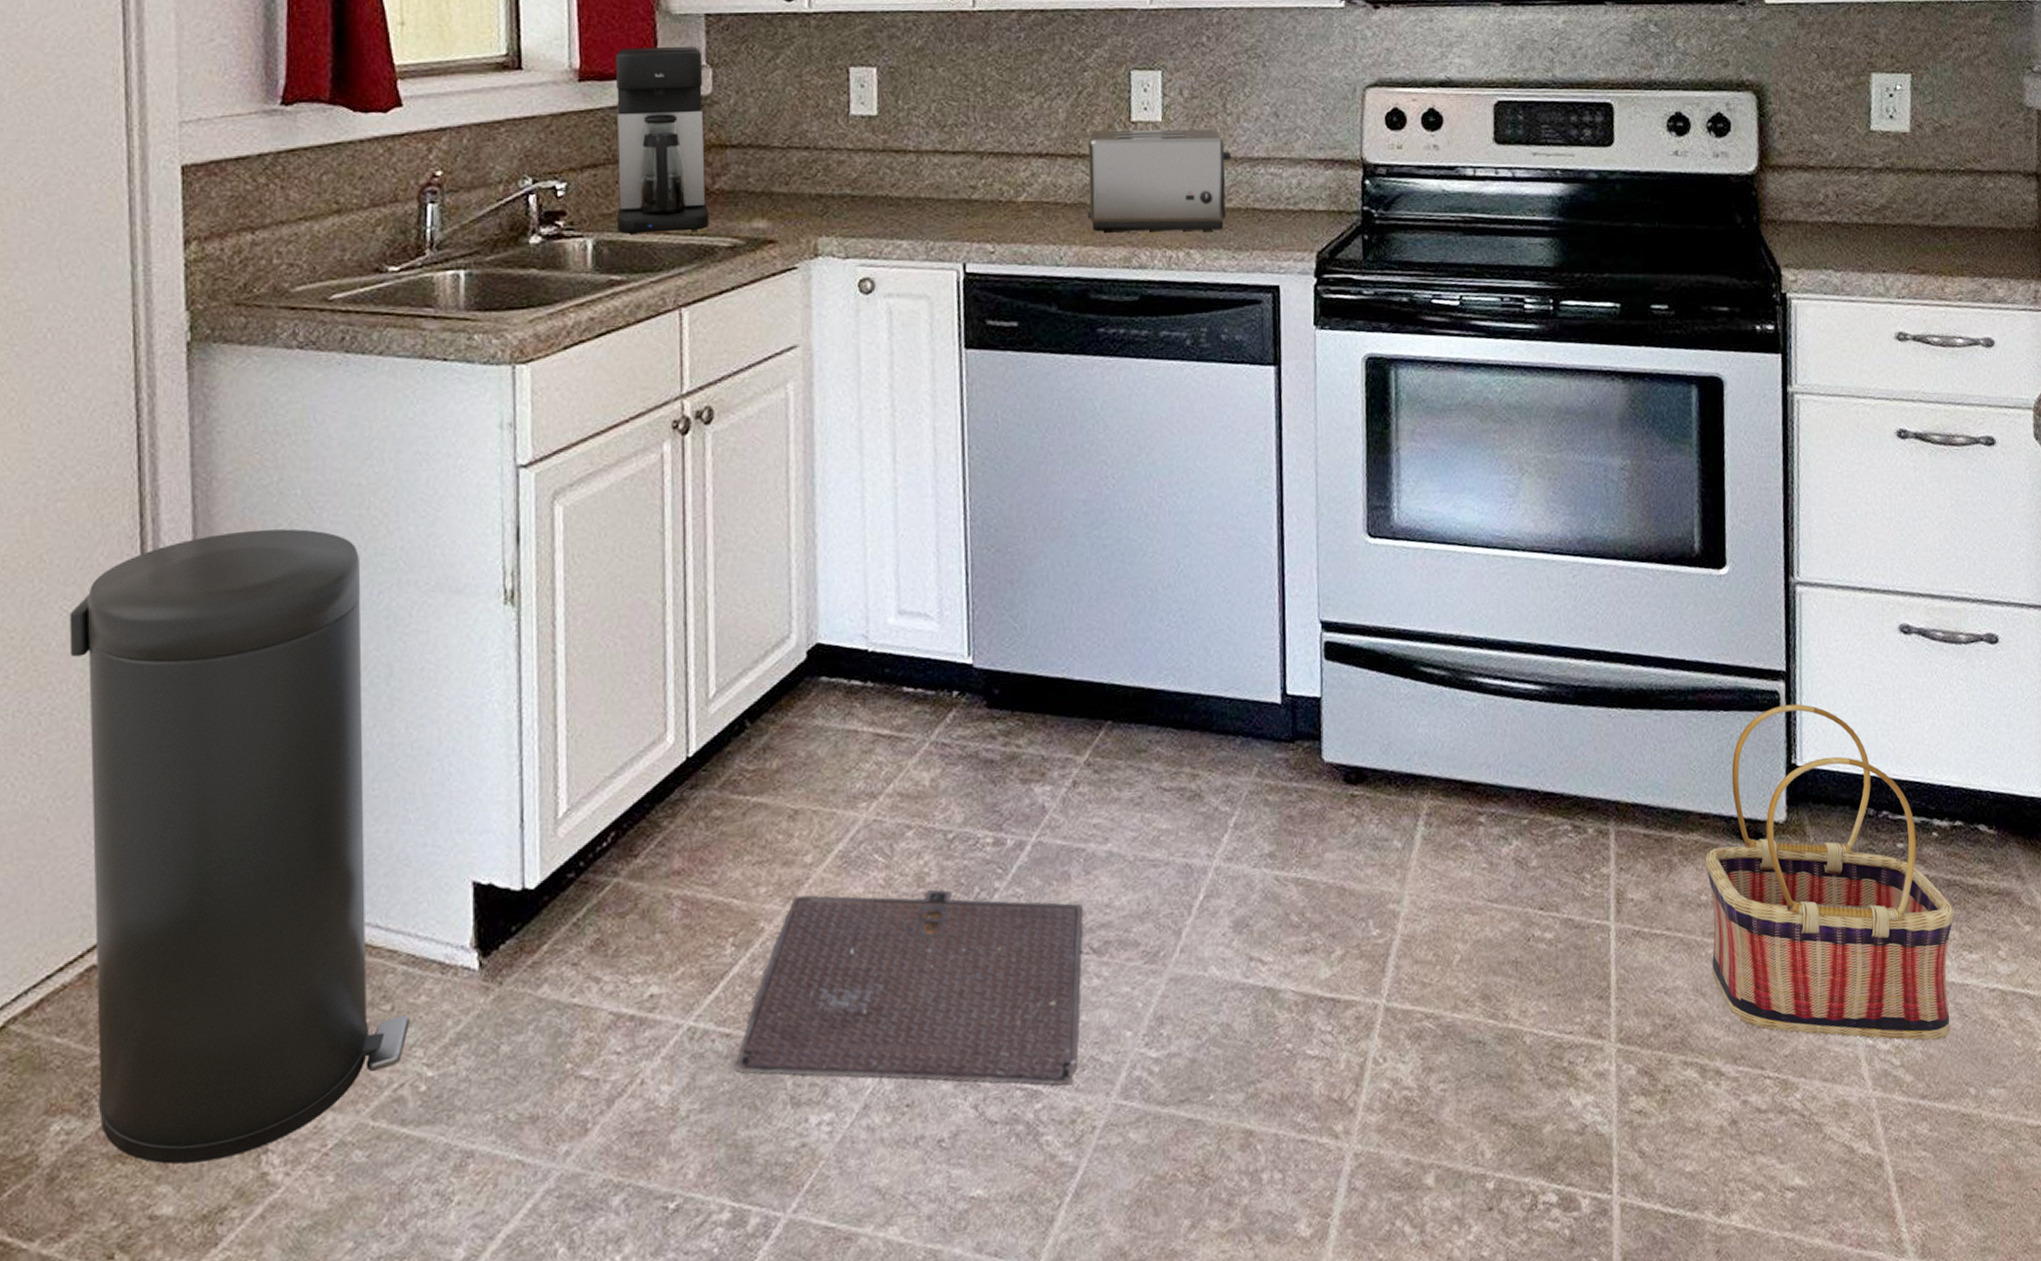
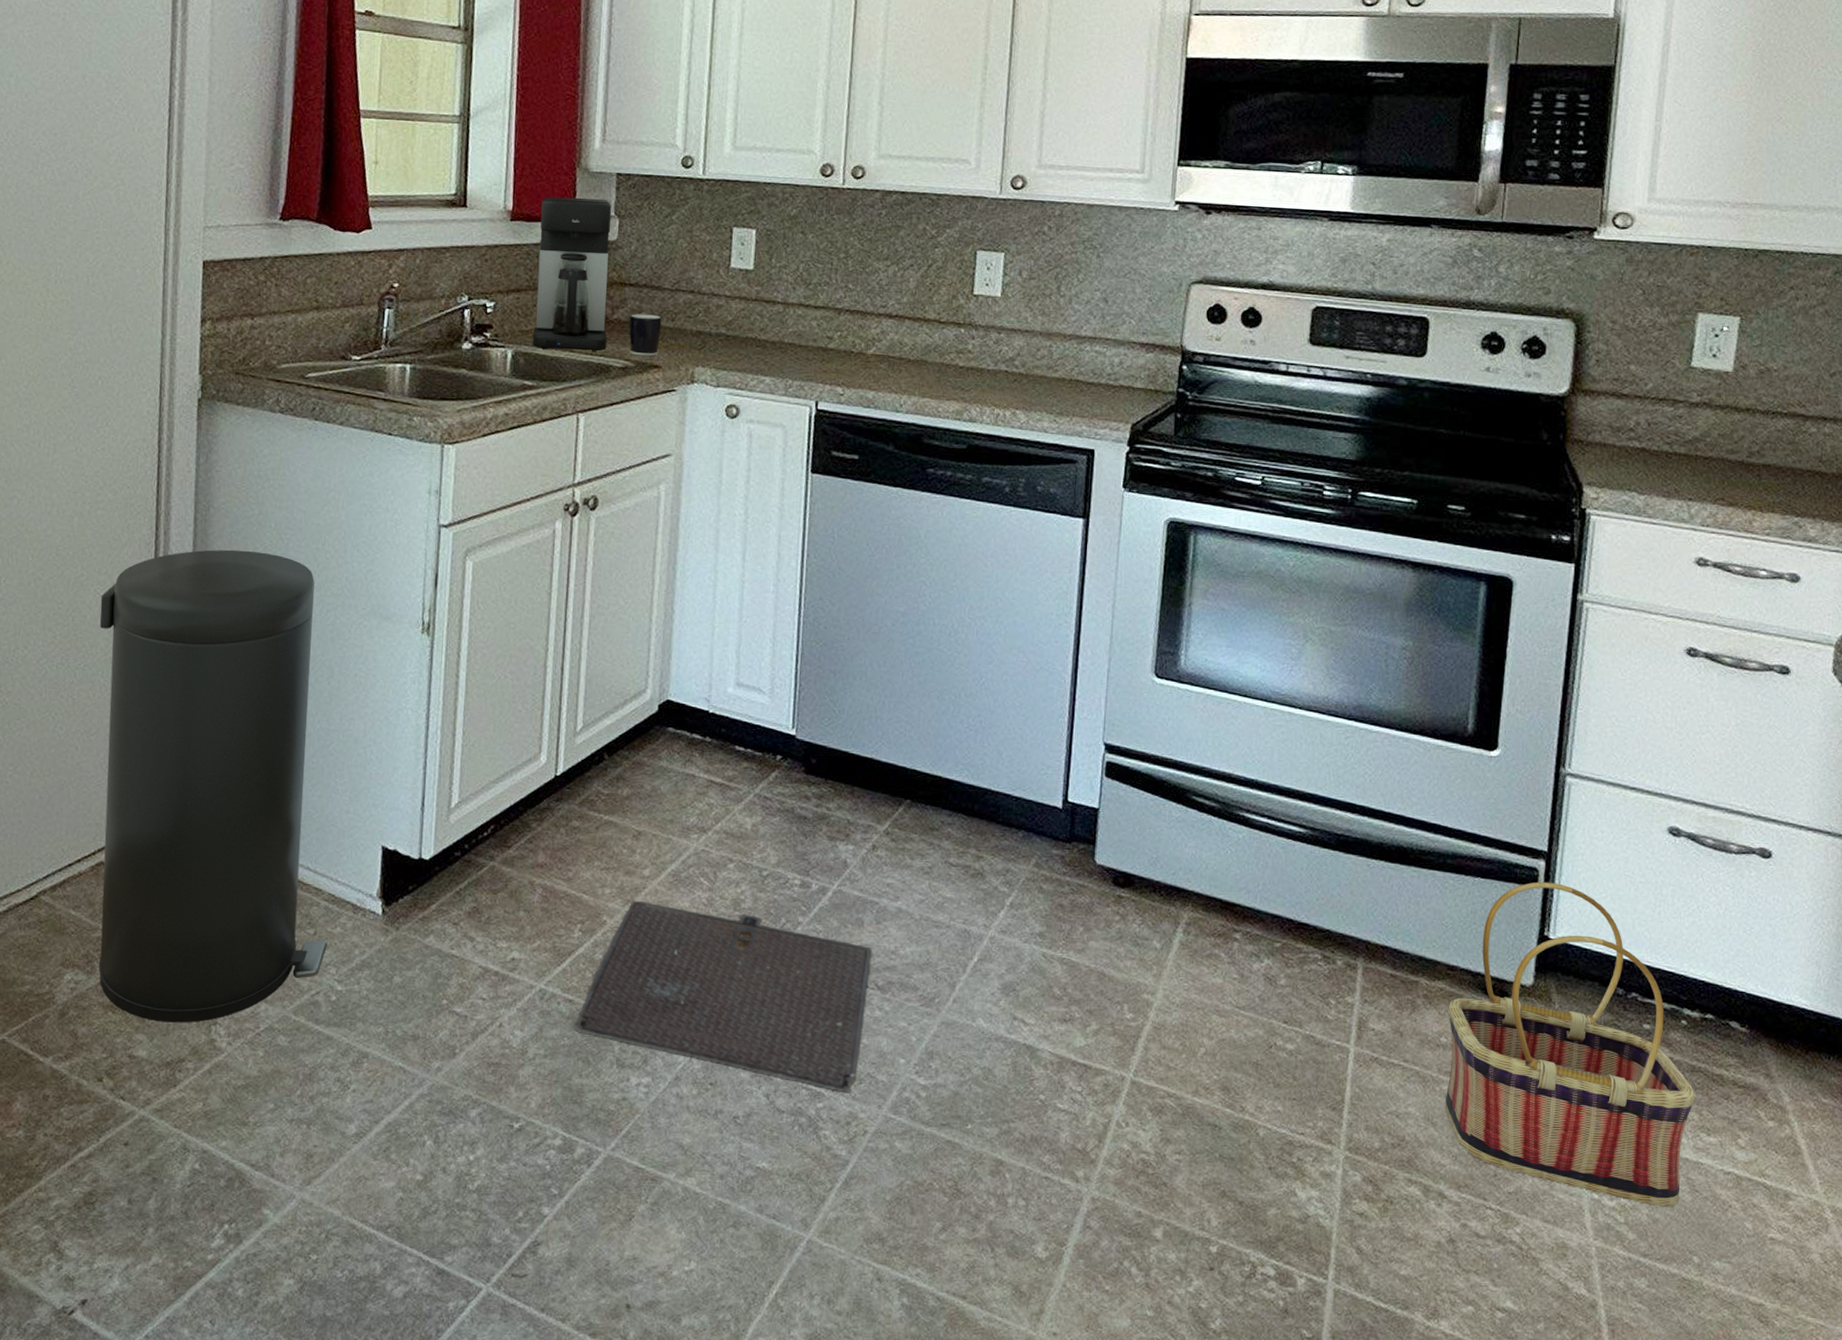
mug: none [734,179,774,231] -> present [629,313,662,357]
toaster: present [1087,129,1232,233] -> none [927,300,1061,396]

